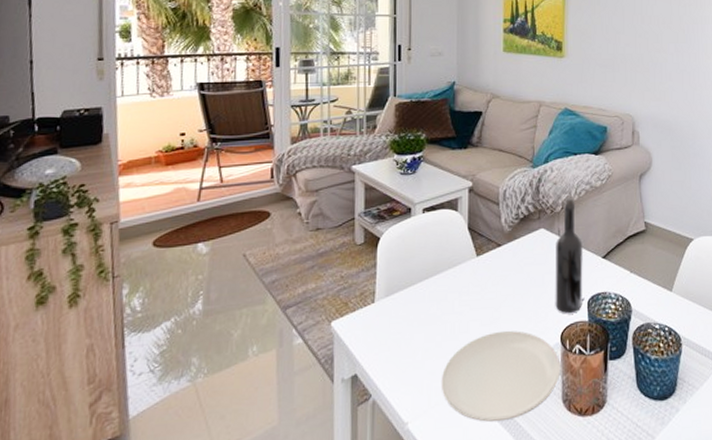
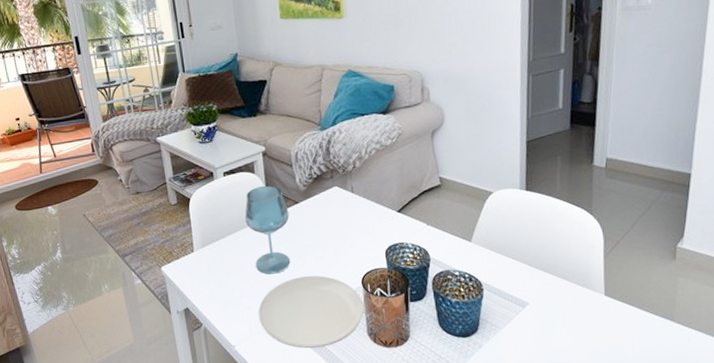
wine glass: none [440,225,490,330] -> present [244,185,290,274]
wine bottle: present [555,198,583,313] -> none [350,157,380,261]

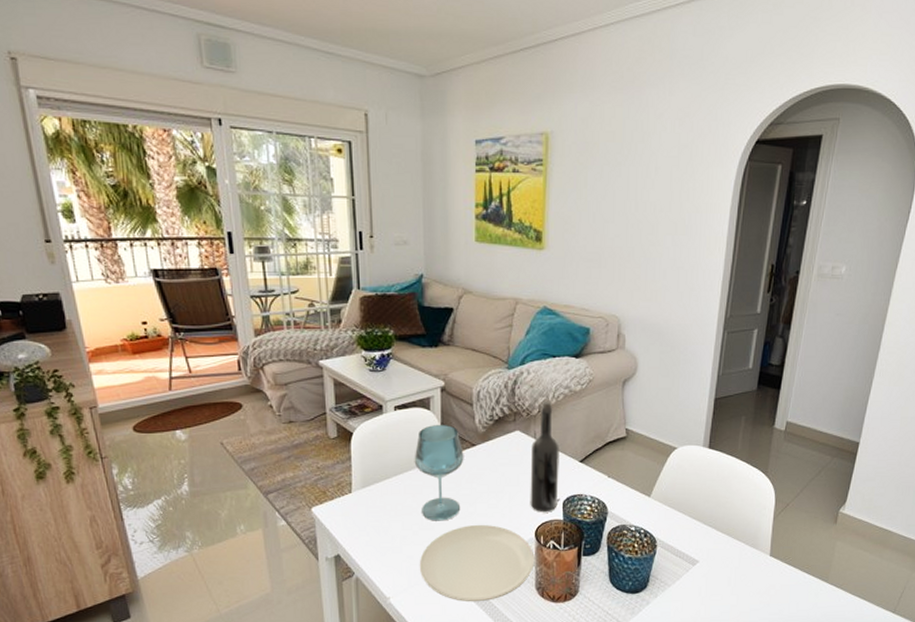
wine bottle: none [350,157,380,261] -> present [530,402,559,511]

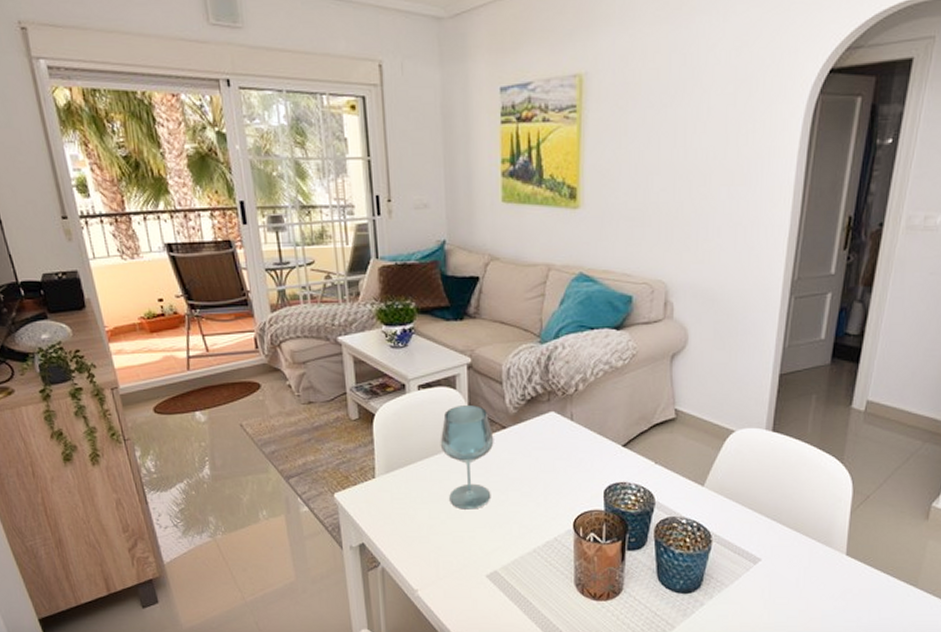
plate: present [419,525,535,602] -> none [448,515,573,598]
wine bottle: present [530,402,559,511] -> none [567,379,599,501]

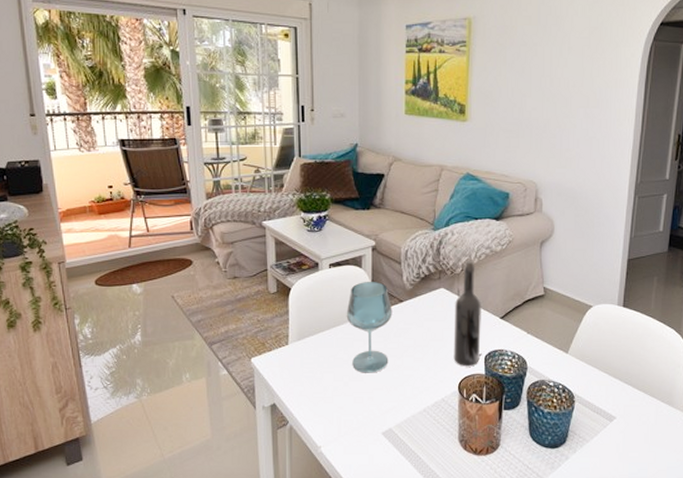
wine bottle: none [567,379,599,501] -> present [453,261,481,366]

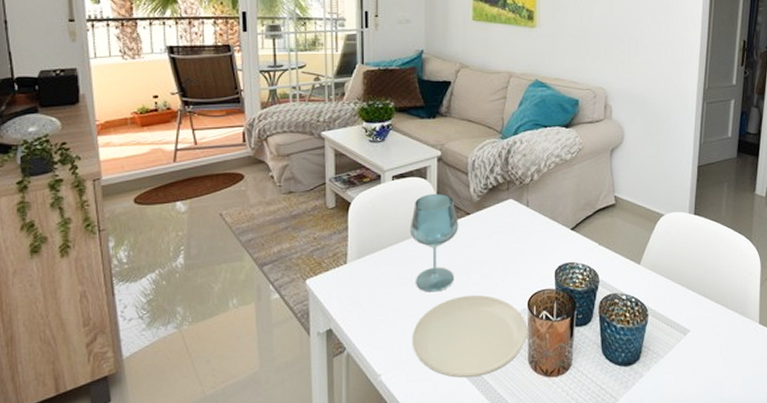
plate: none [349,378,458,453] -> present [411,295,528,378]
wine bottle: present [453,261,481,366] -> none [523,170,551,281]

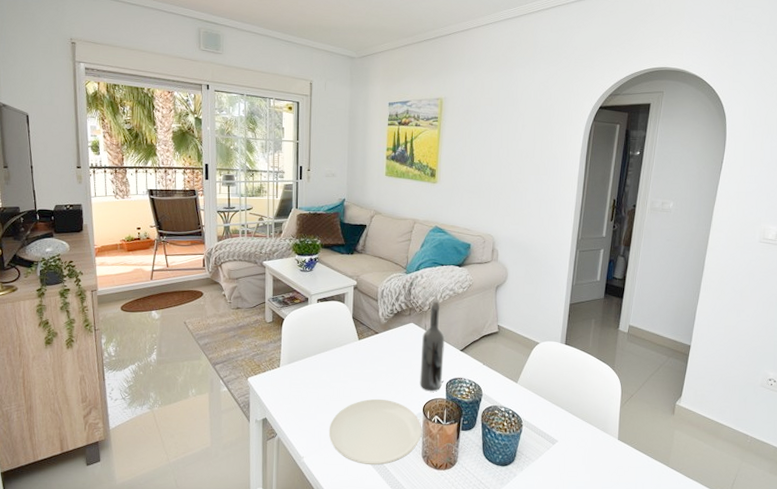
wine glass: present [409,193,459,292] -> none [330,315,369,394]
wine bottle: none [523,170,551,281] -> present [419,300,445,391]

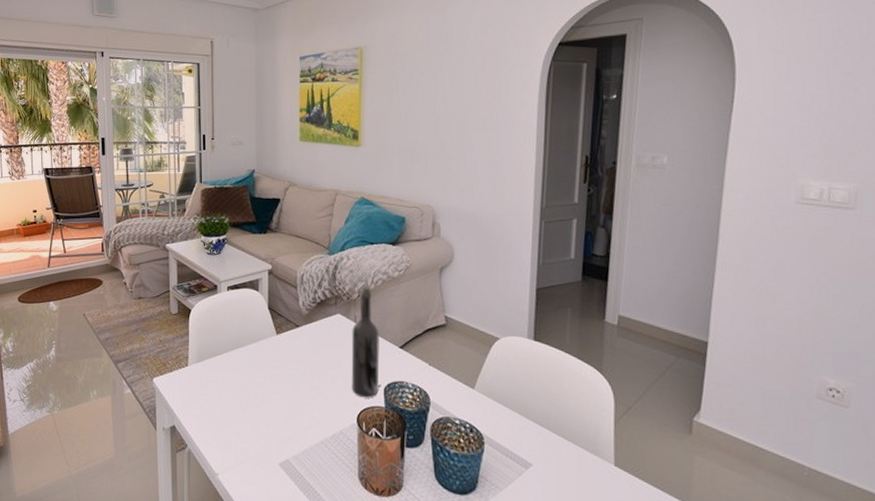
plate: present [328,399,422,466] -> none [246,406,357,487]

